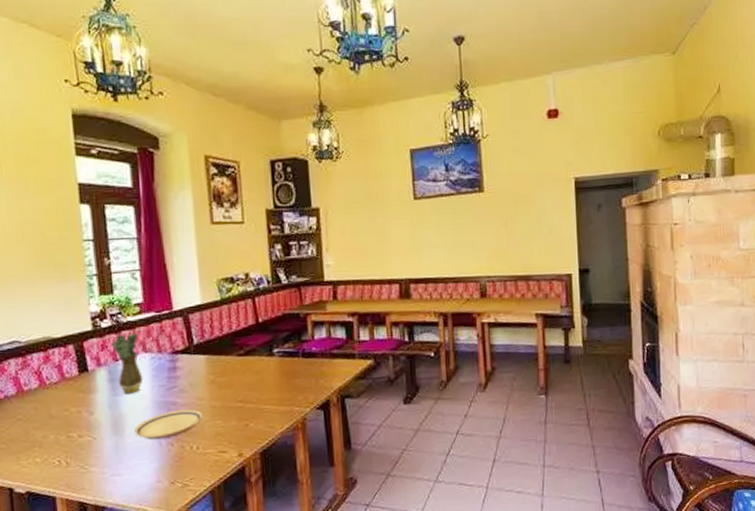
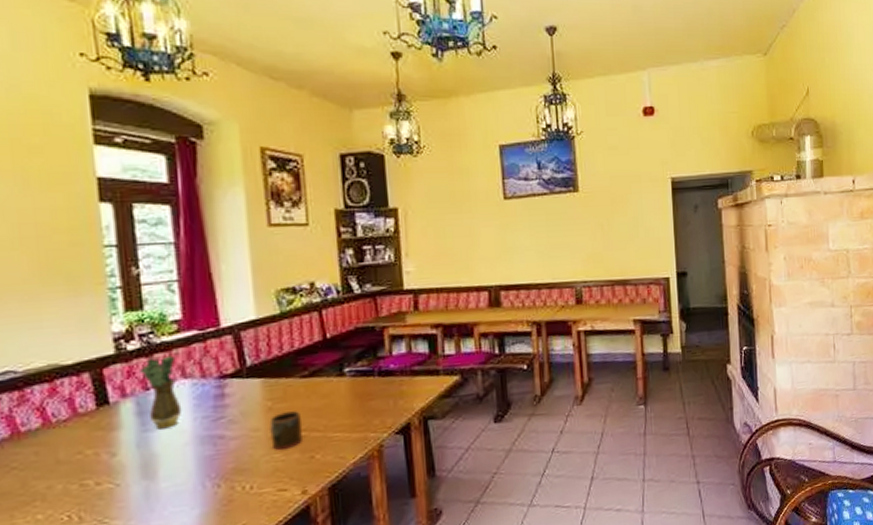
plate: present [134,409,203,440] -> none [170,442,257,482]
mug: none [211,384,240,417] -> present [268,411,303,450]

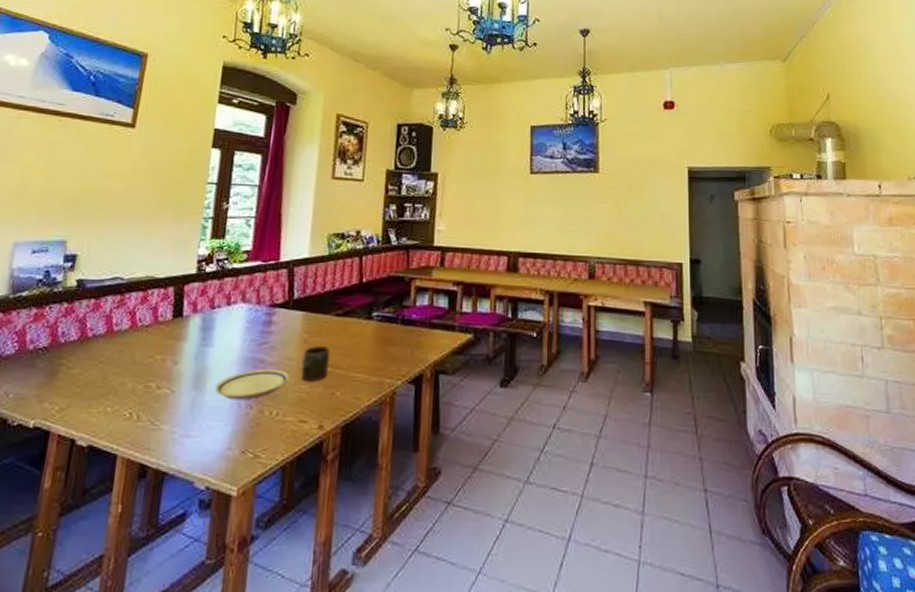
vase: present [138,354,182,430] -> none [210,279,241,346]
plate: none [170,442,257,482] -> present [215,368,289,400]

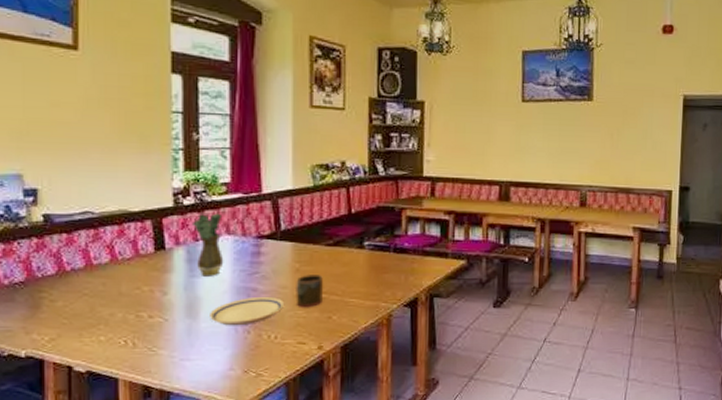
vase: none [210,279,241,346] -> present [191,211,224,276]

